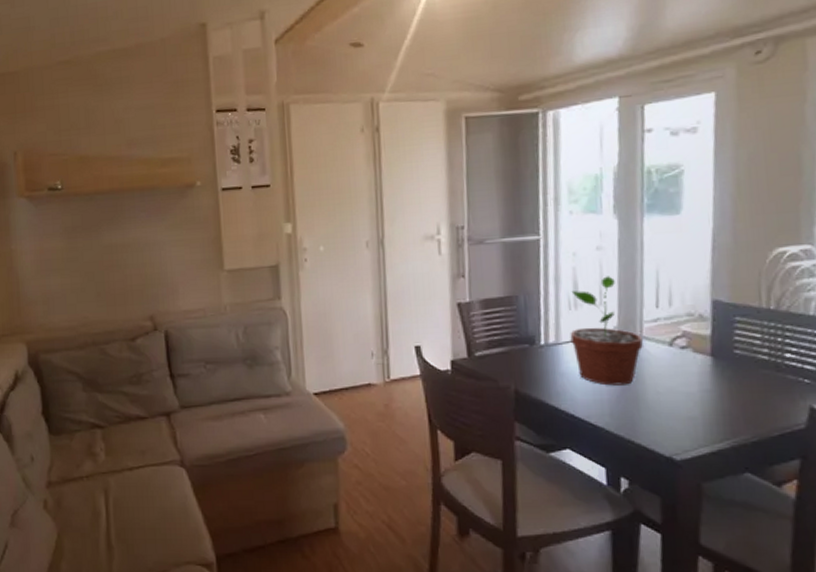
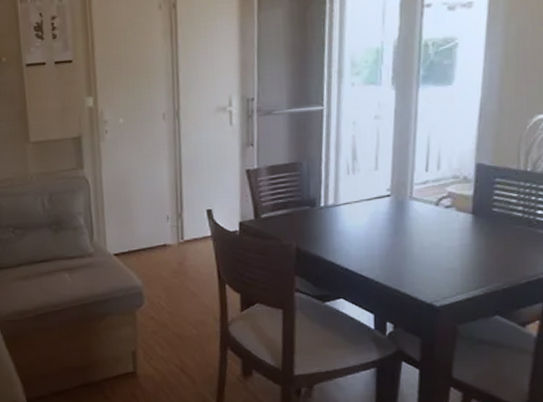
potted plant: present [570,276,643,386] -> none [347,143,412,242]

